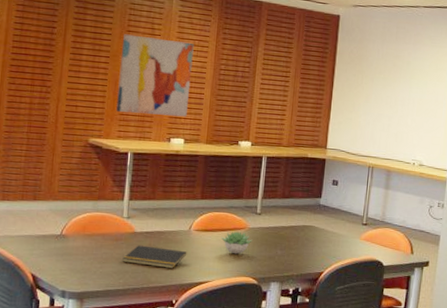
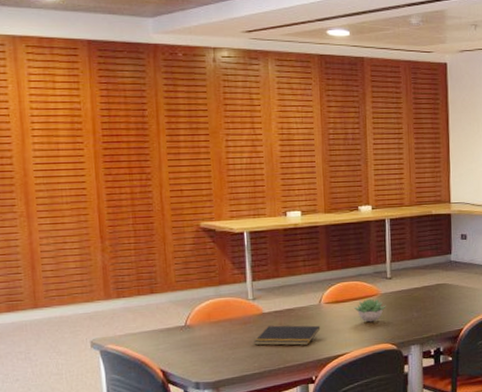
wall art: present [116,34,194,117] -> none [221,108,300,192]

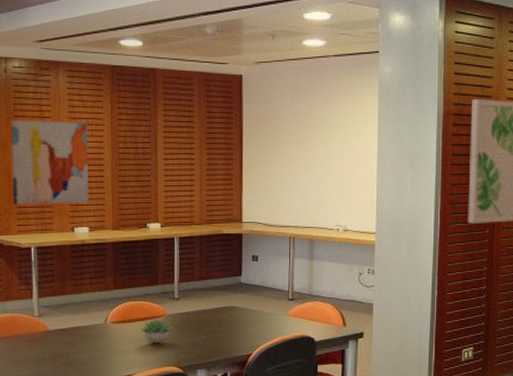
wall art: none [221,108,300,192] -> present [10,120,89,206]
notepad: present [254,325,321,346] -> none [39,343,106,365]

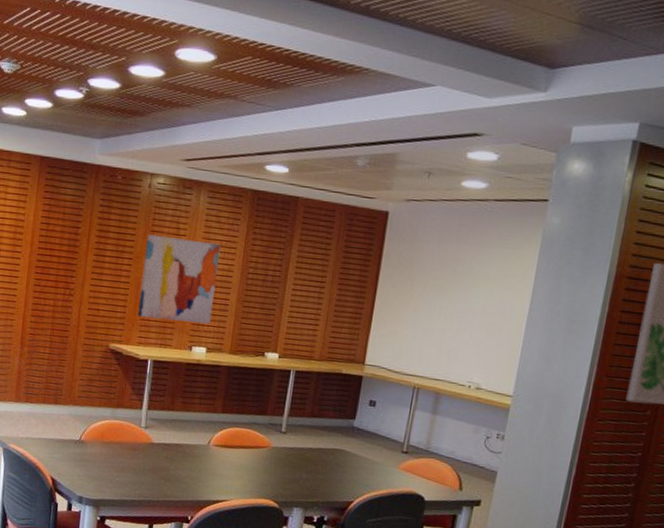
succulent plant: present [141,319,173,344] -> none [242,449,275,475]

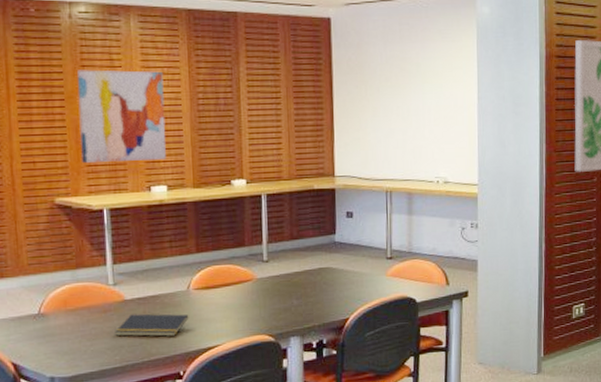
notepad: none [139,456,205,484] -> present [115,313,189,337]

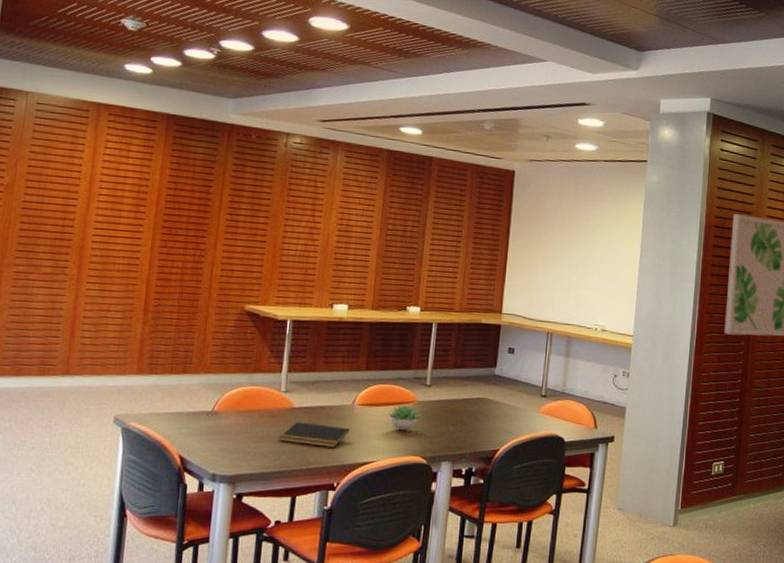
wall art: present [77,69,166,164] -> none [275,192,359,281]
succulent plant: none [227,284,263,311] -> present [388,405,422,431]

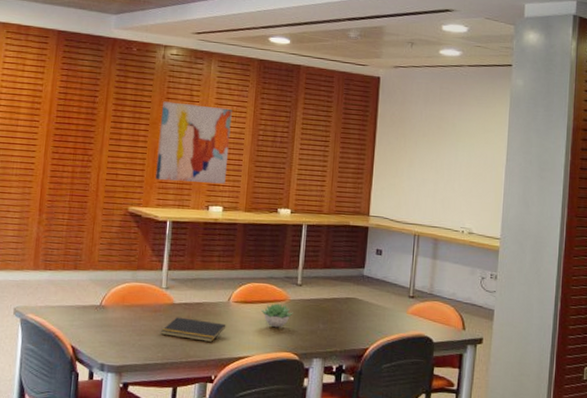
wall art: none [275,192,359,281] -> present [155,101,232,184]

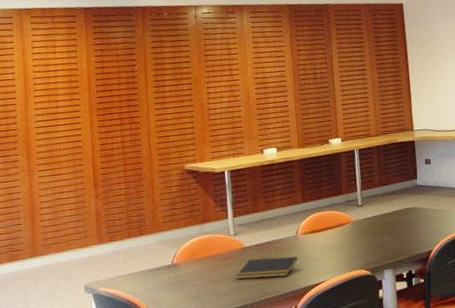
wall art: present [155,101,232,184] -> none [202,55,275,135]
succulent plant: present [262,303,293,328] -> none [329,227,359,250]

